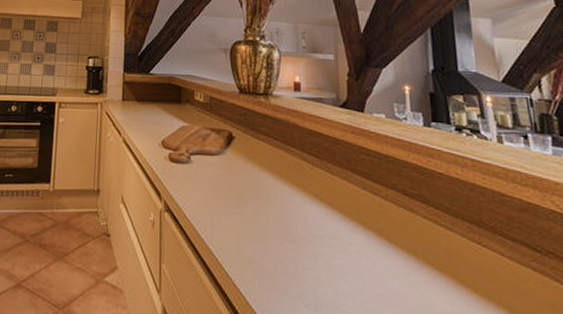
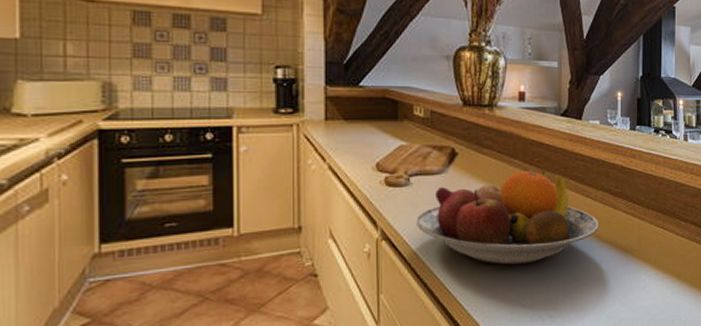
fruit bowl: none [195,160,394,259] -> present [415,169,600,265]

